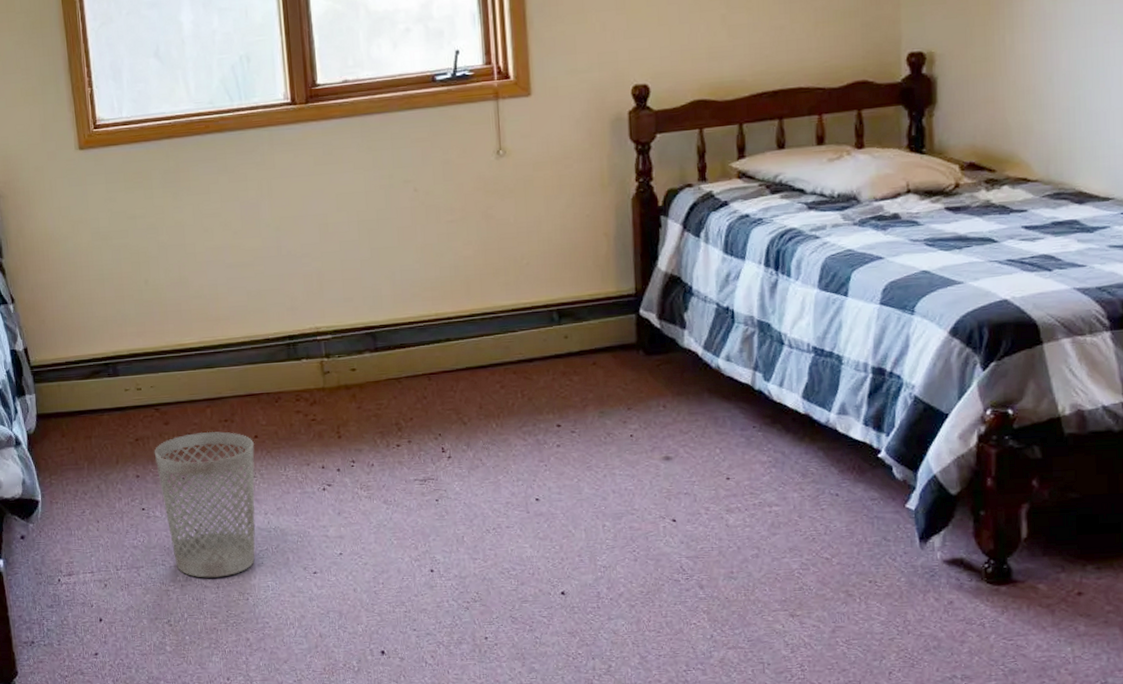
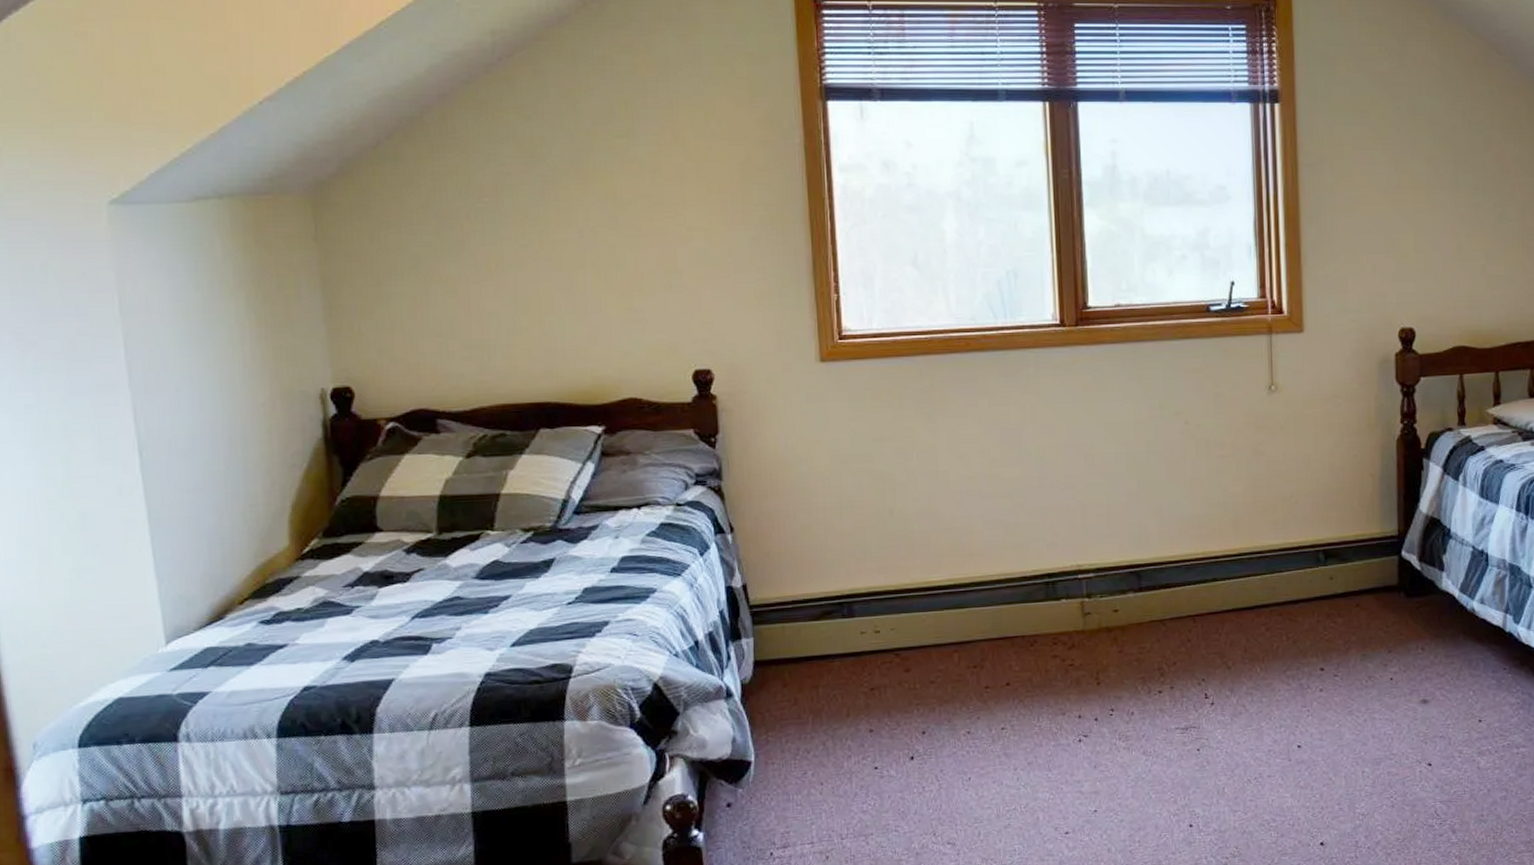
wastebasket: present [154,431,256,578] -> none [891,678,1005,844]

